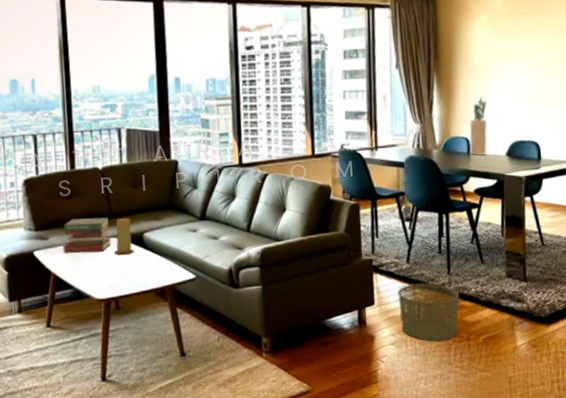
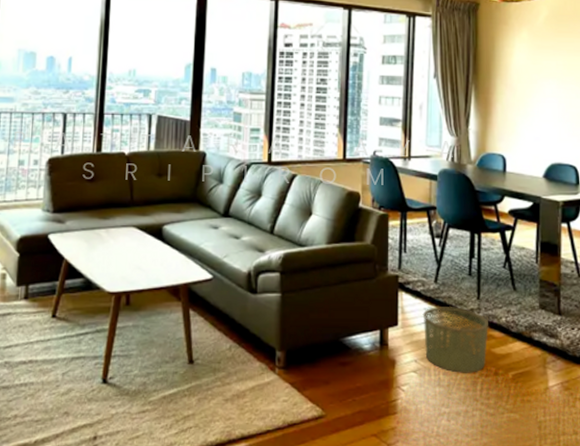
books: present [63,217,111,253] -> none [79,203,129,241]
candle: present [114,218,134,255] -> none [130,208,152,246]
vase: present [469,96,487,156] -> none [505,114,525,175]

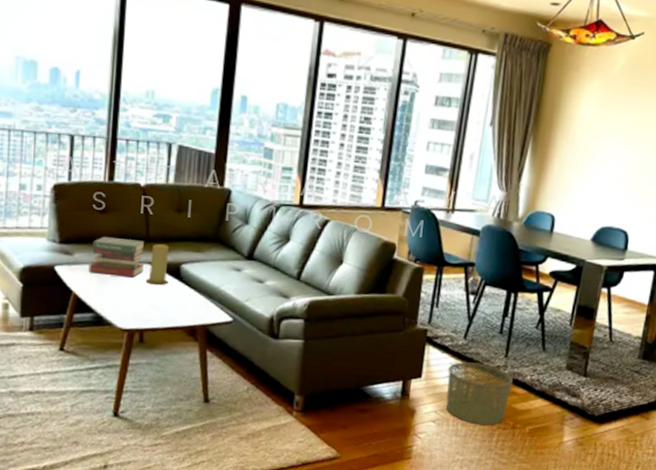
books: none [79,203,129,241] -> present [88,236,144,278]
candle: none [130,208,152,246] -> present [145,244,170,285]

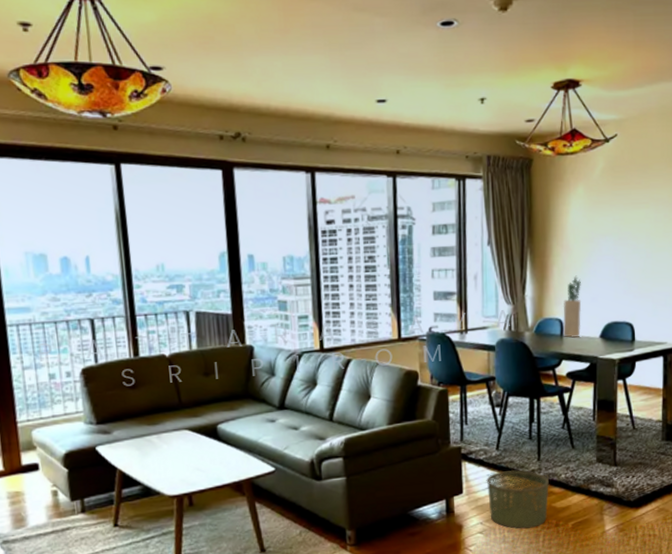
books: present [88,236,144,278] -> none [128,408,182,448]
candle: present [145,244,170,285] -> none [185,409,208,449]
vase: none [553,172,581,237] -> present [563,275,582,338]

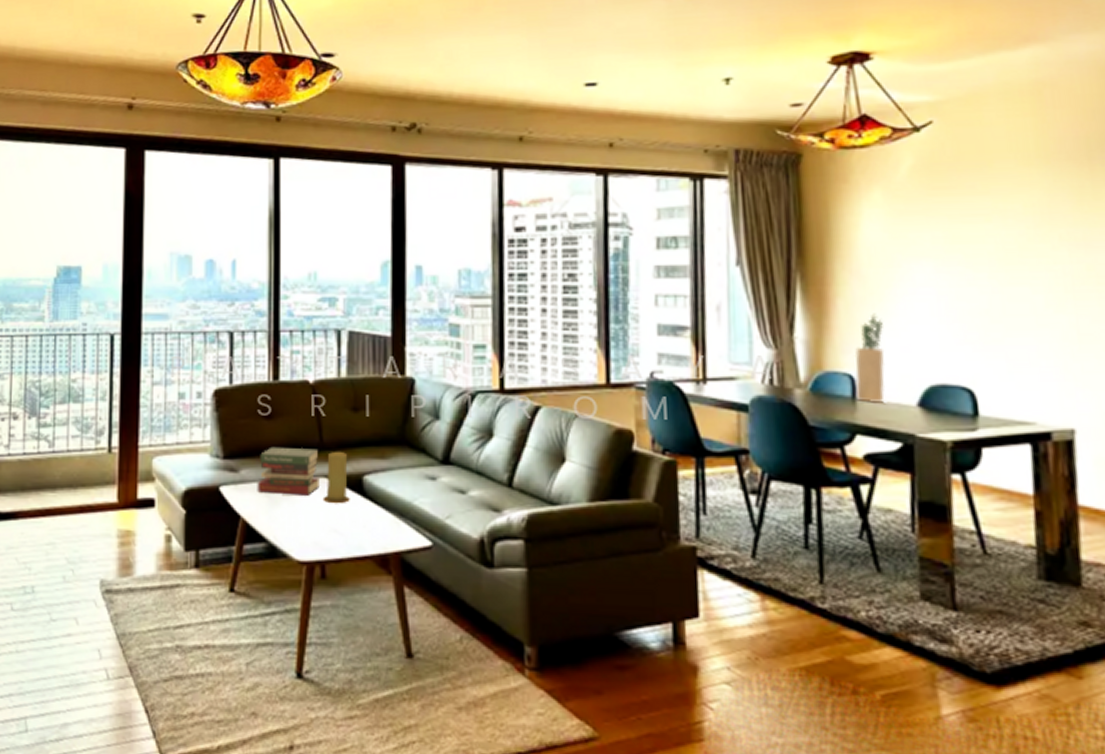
books: none [128,408,182,448] -> present [257,446,319,496]
candle: none [185,409,208,449] -> present [323,452,350,503]
basket: present [486,469,550,529] -> none [735,591,841,690]

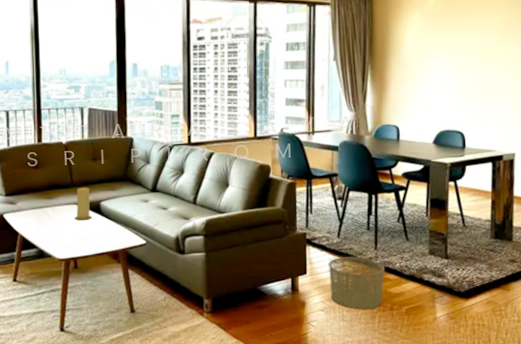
books: present [257,446,319,496] -> none [29,186,72,217]
basket: none [735,591,841,690] -> present [328,256,386,310]
vase: present [855,313,885,403] -> none [399,88,416,142]

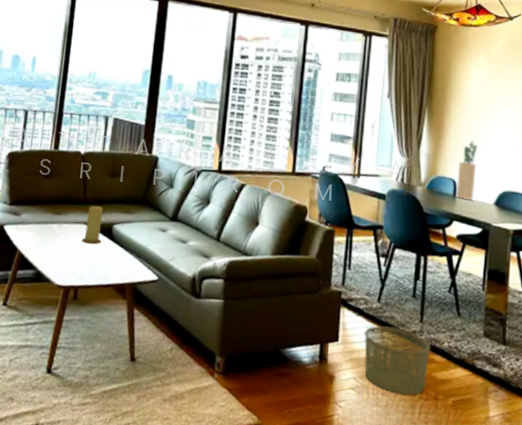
vase: none [399,88,416,142] -> present [455,139,477,201]

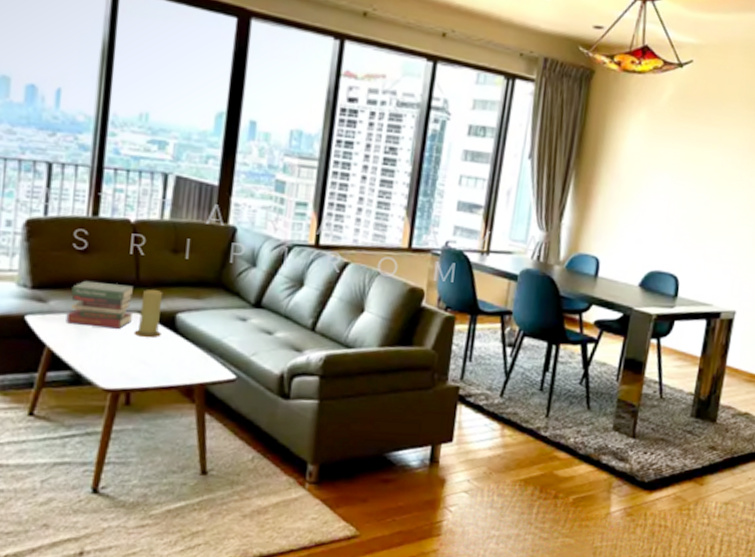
books: none [32,198,82,237] -> present [66,280,133,329]
basket: present [364,325,431,396] -> none [480,423,556,496]
vase: present [455,139,477,201] -> none [597,210,627,282]

